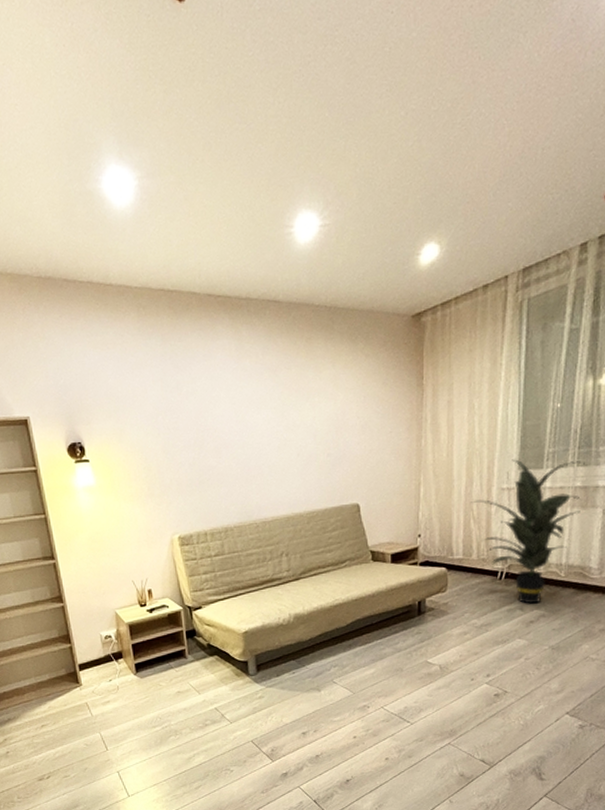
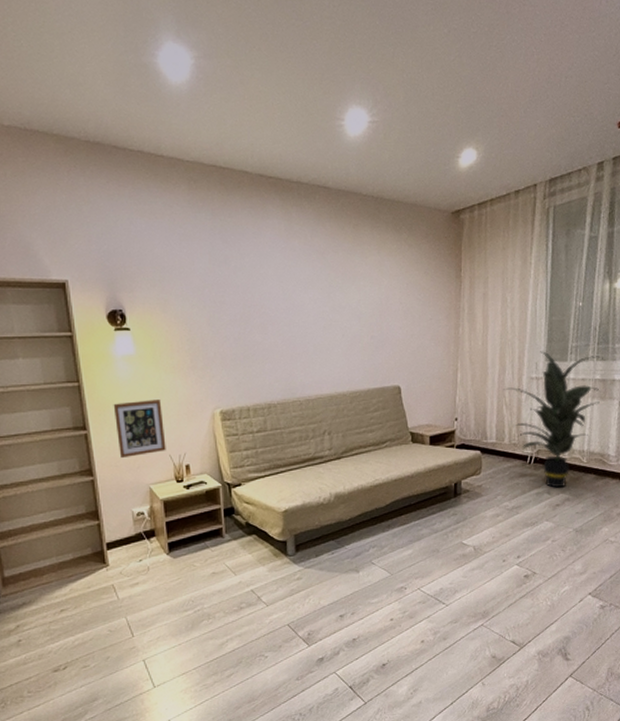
picture frame: none [77,528,129,585] -> present [113,400,166,459]

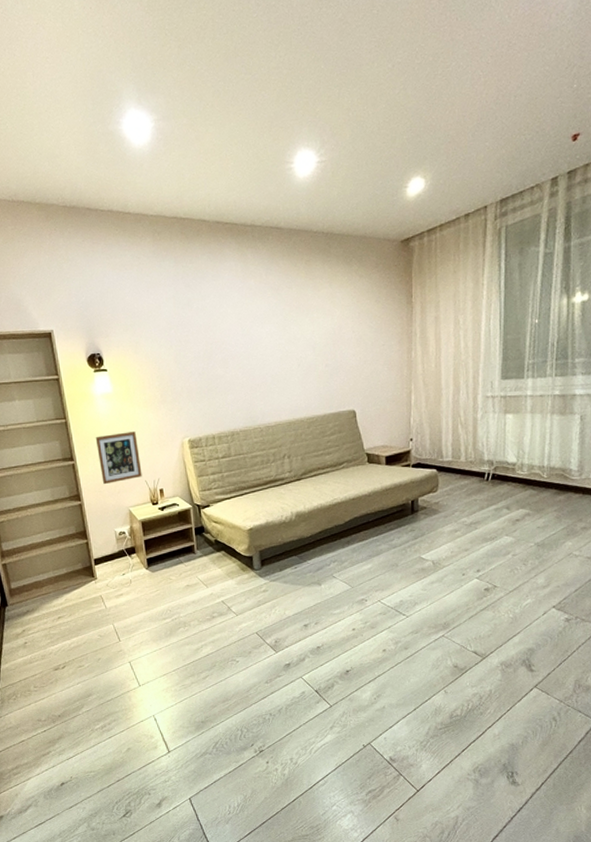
indoor plant: present [503,351,603,488] -> none [458,370,562,503]

